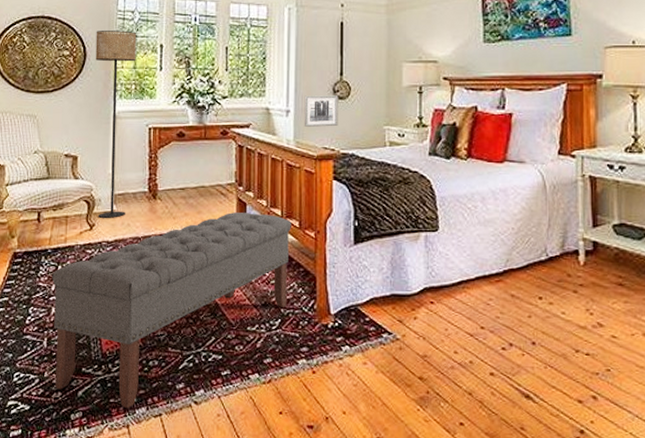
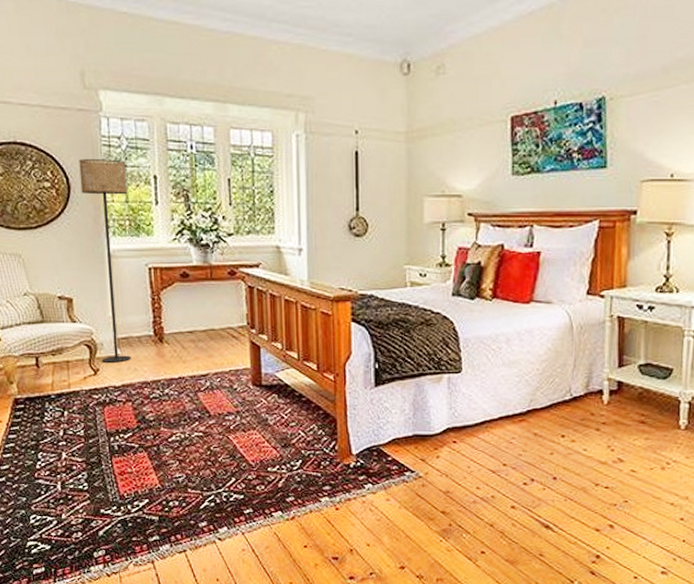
bench: present [52,212,291,408] -> none [59,356,309,545]
wall art: present [304,95,338,127] -> none [317,232,355,266]

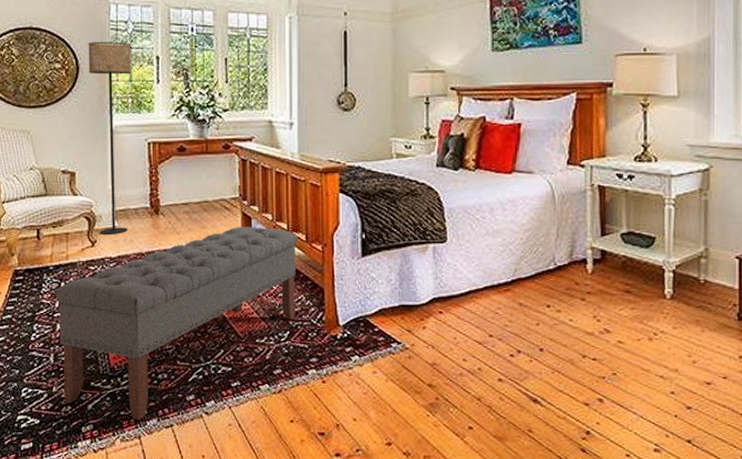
bench: none [59,356,309,545] -> present [55,227,298,420]

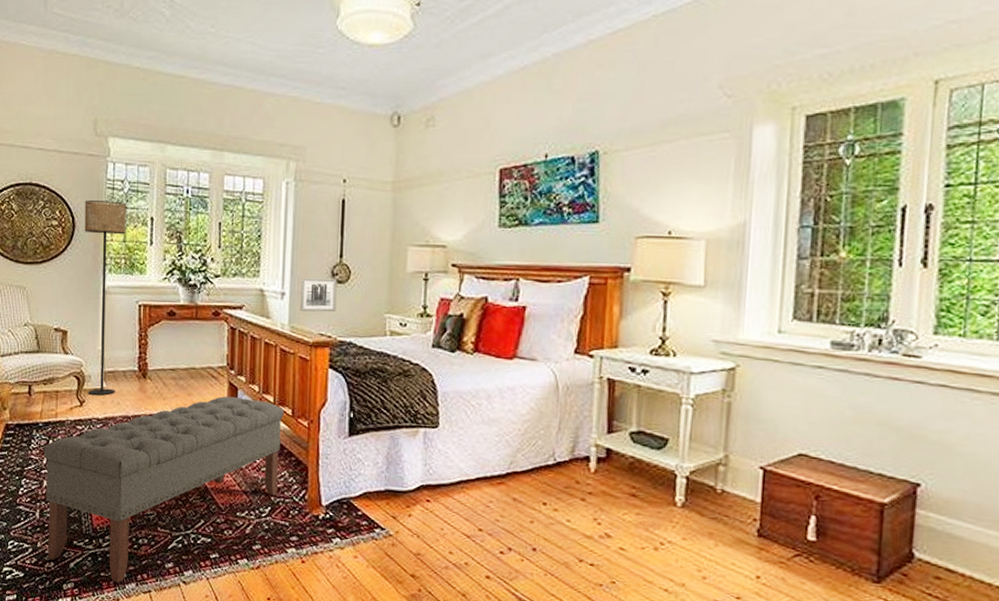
wall art: none [308,107,343,139] -> present [299,277,337,312]

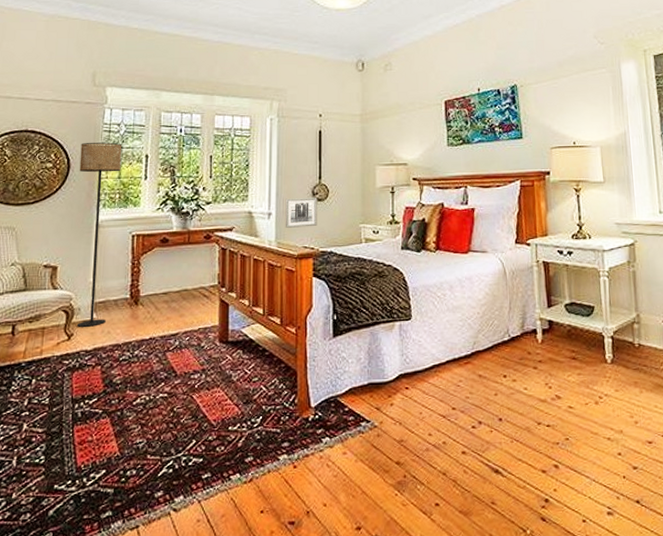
bench: present [43,396,284,583] -> none [24,313,273,523]

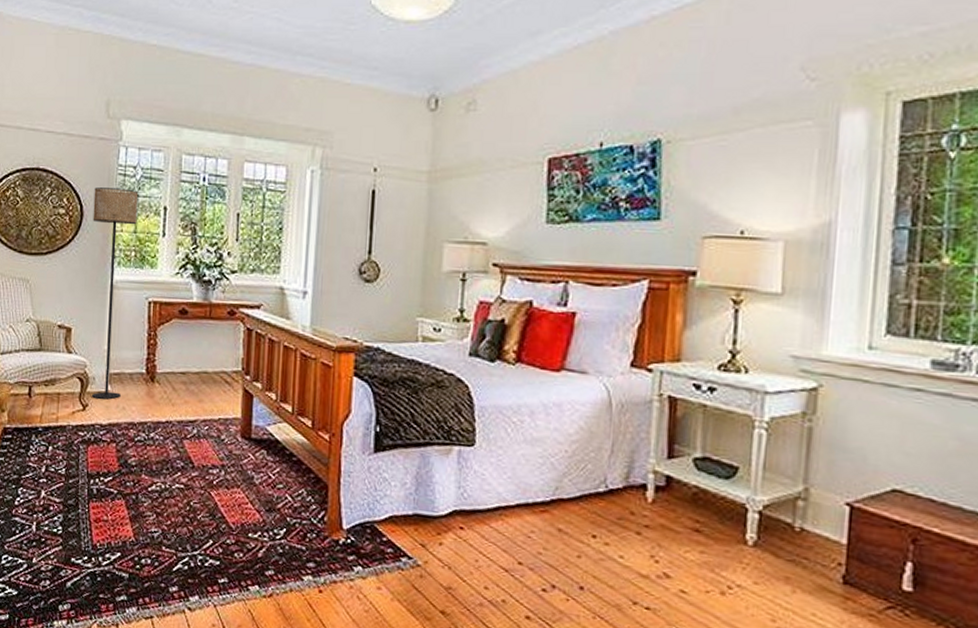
wall art: present [285,198,317,228] -> none [322,275,365,314]

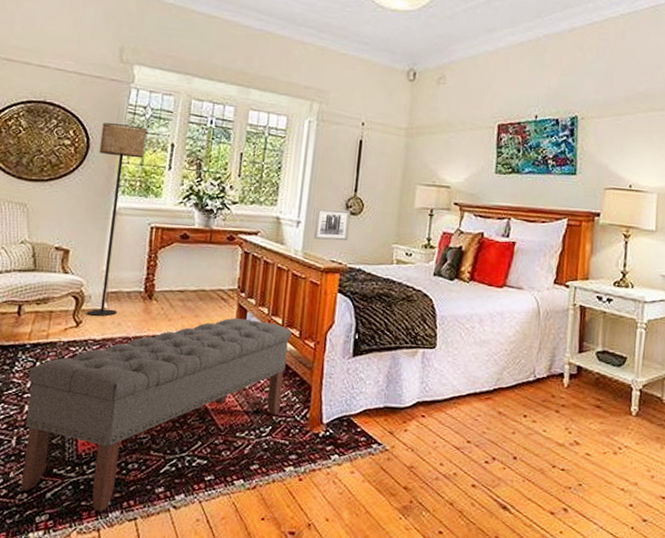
bench: none [42,404,303,606] -> present [21,318,292,511]
wall art: none [322,275,365,314] -> present [313,208,351,241]

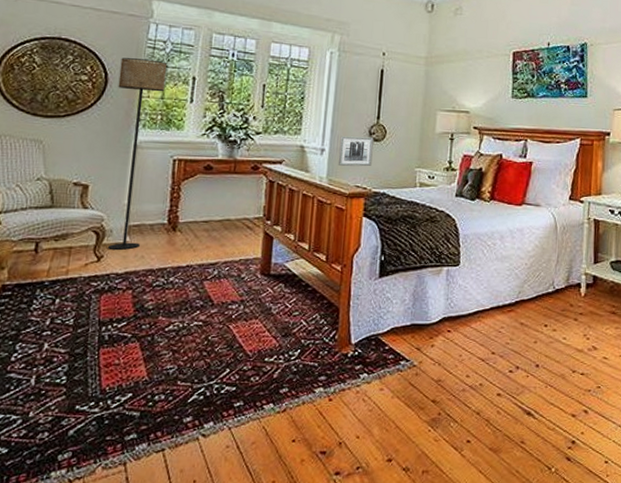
bench: present [21,318,292,511] -> none [41,246,318,445]

